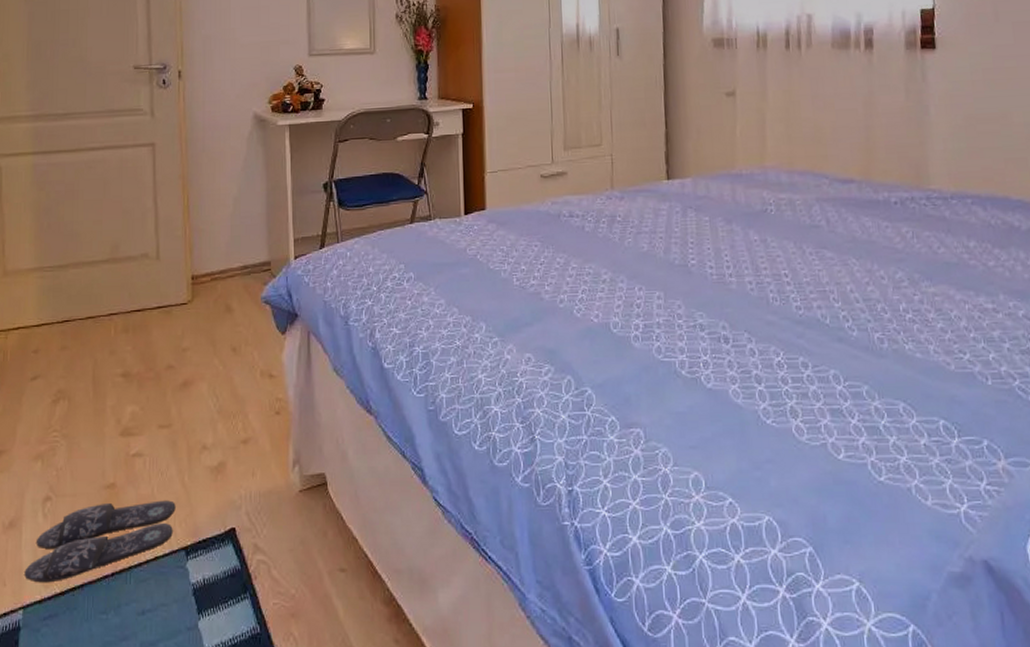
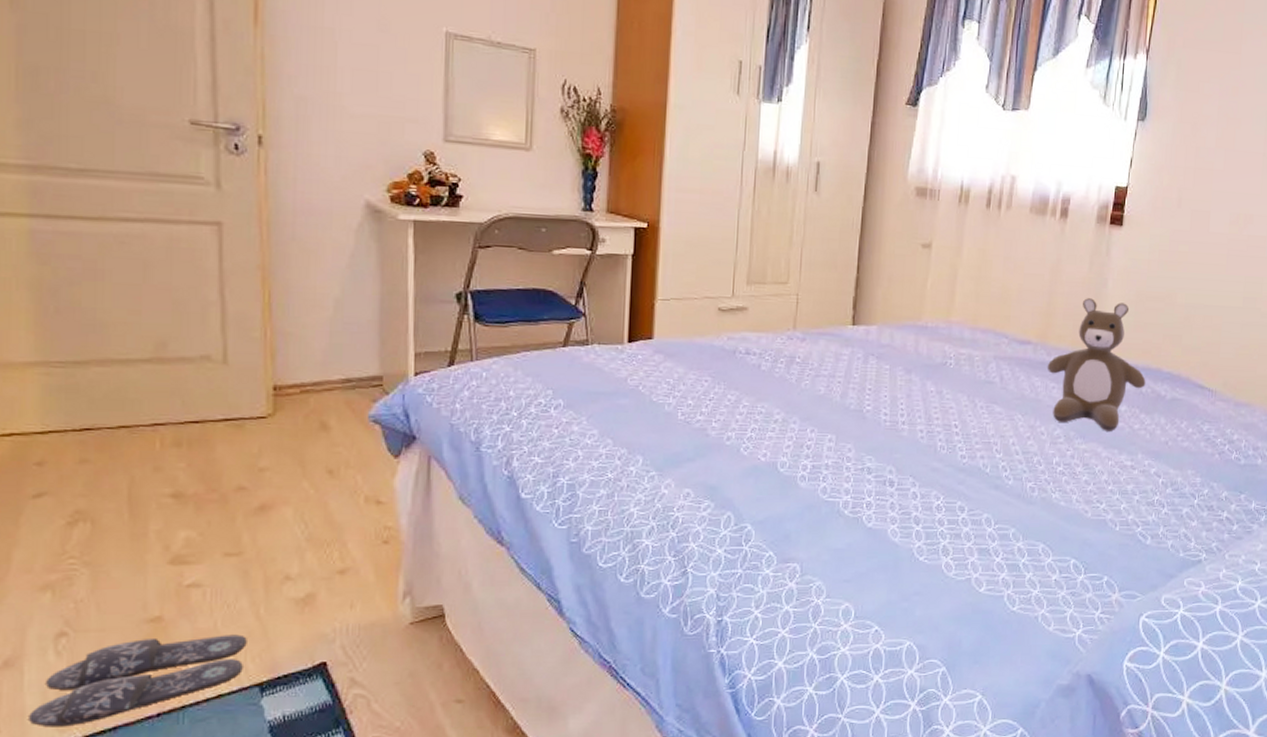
teddy bear: none [876,128,994,271] -> present [1047,298,1146,431]

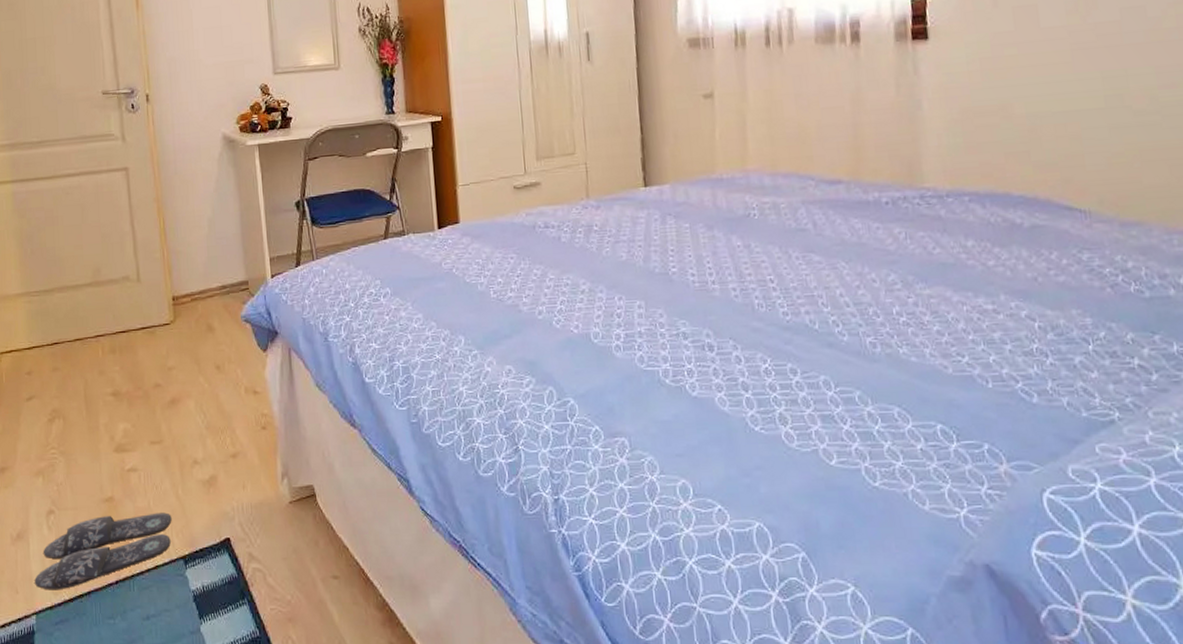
teddy bear: present [1047,298,1146,431] -> none [865,123,993,272]

